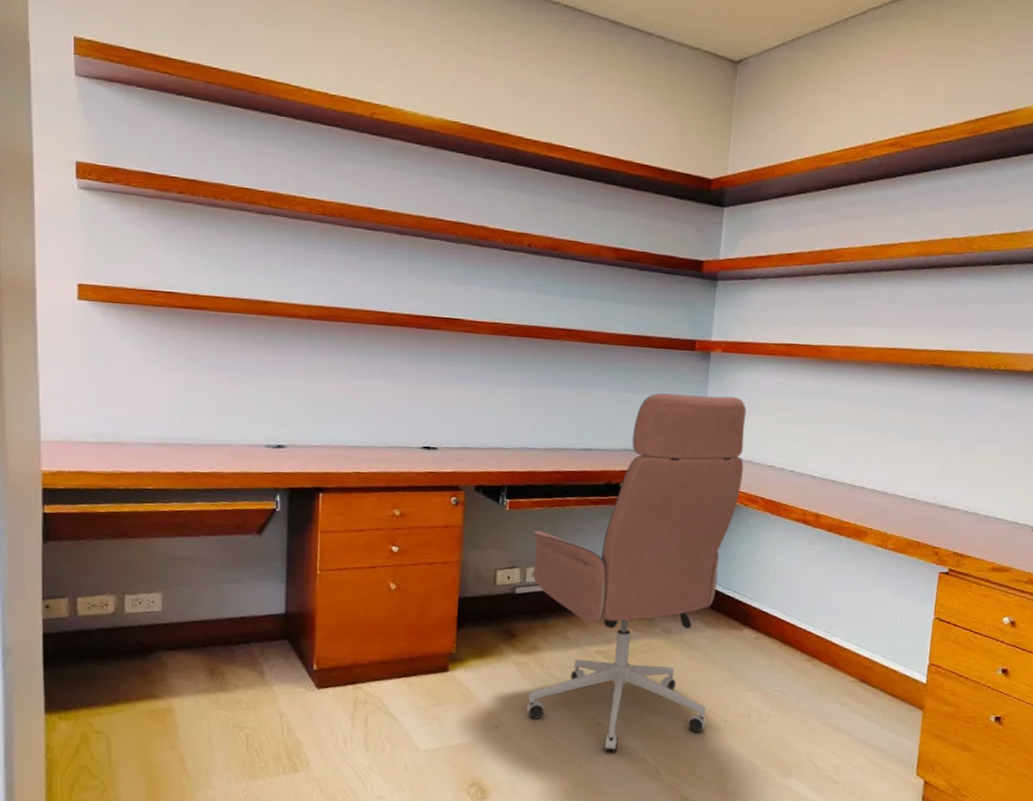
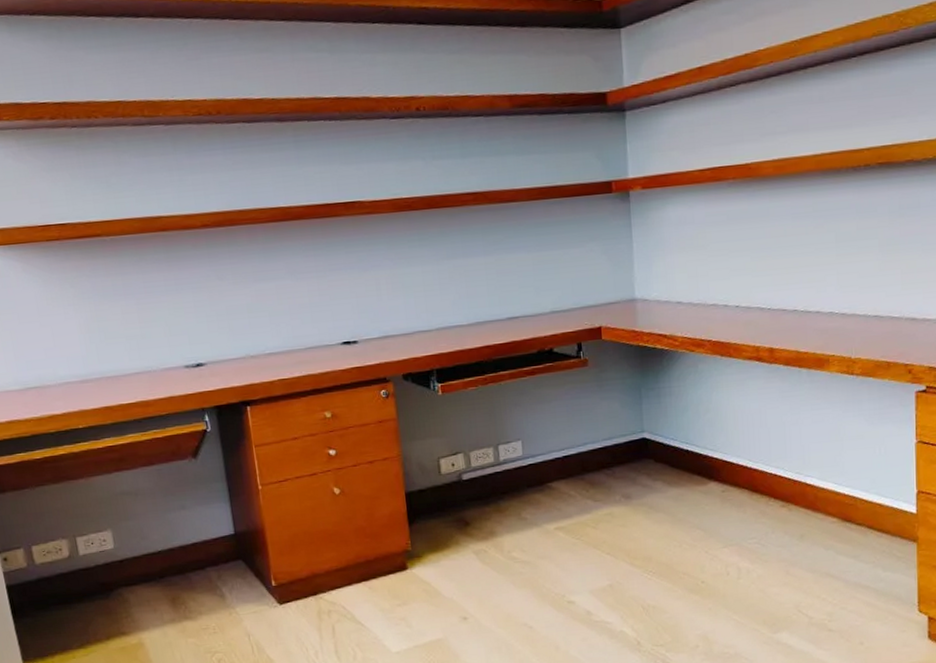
office chair: present [527,393,747,752] -> none [469,236,684,629]

